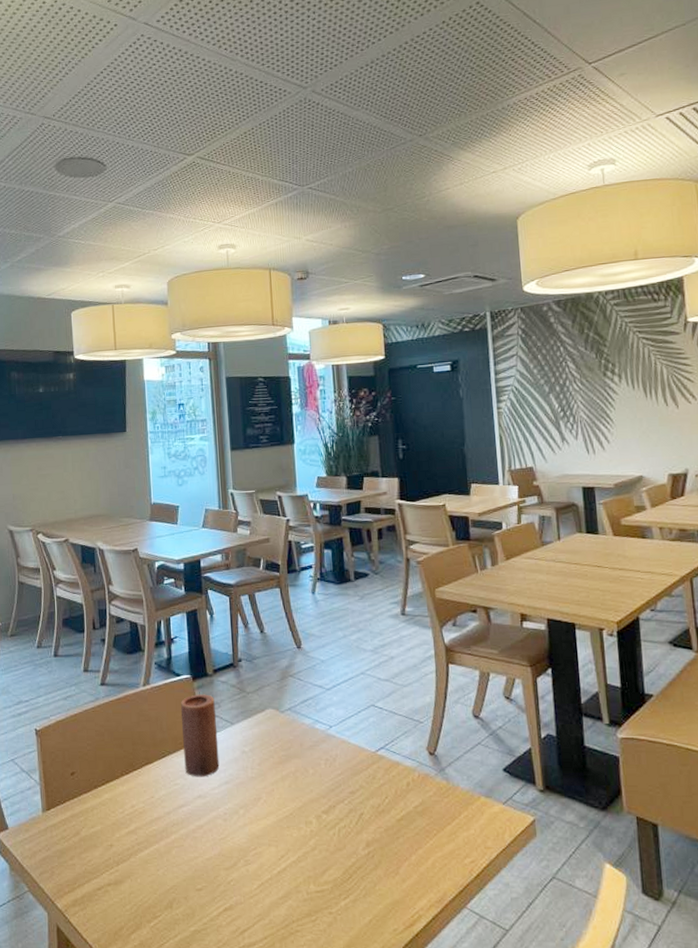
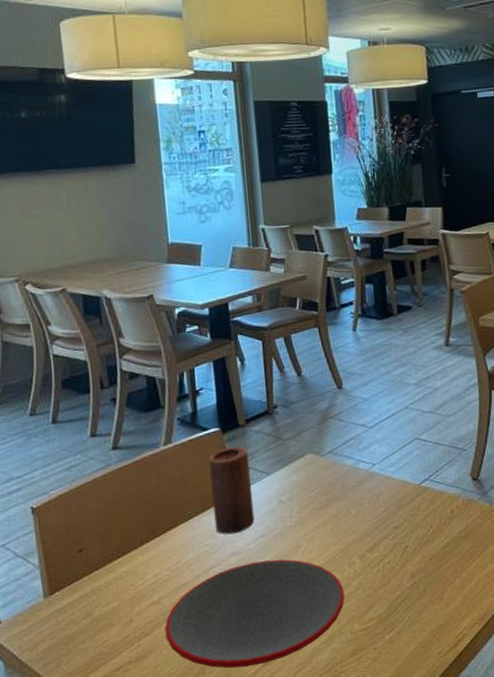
plate: none [139,807,302,909] -> present [165,559,345,668]

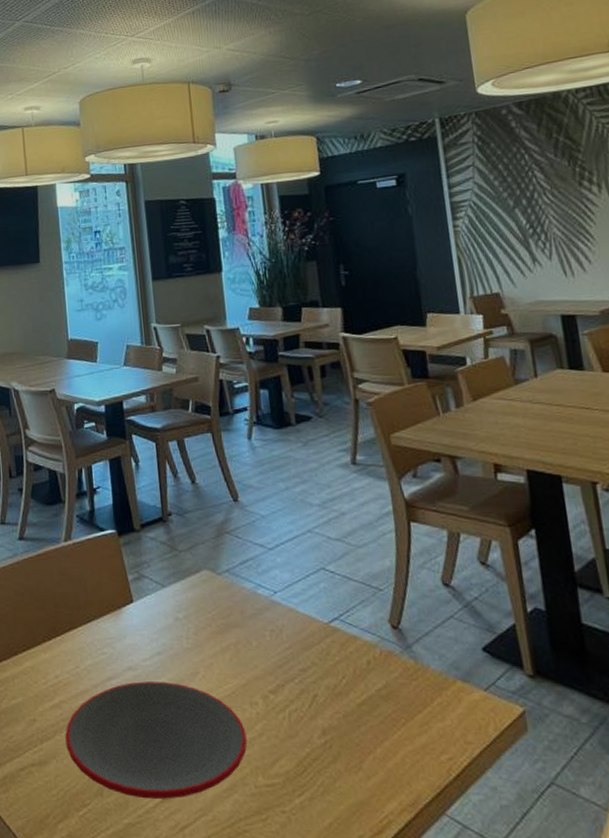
candle: present [209,446,255,535] -> none [106,552,151,646]

